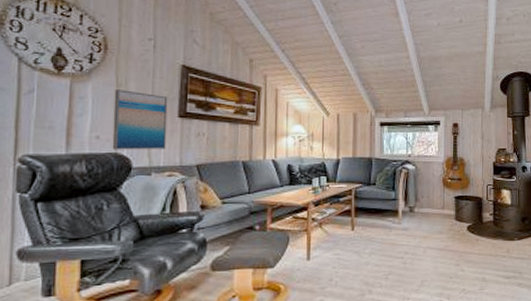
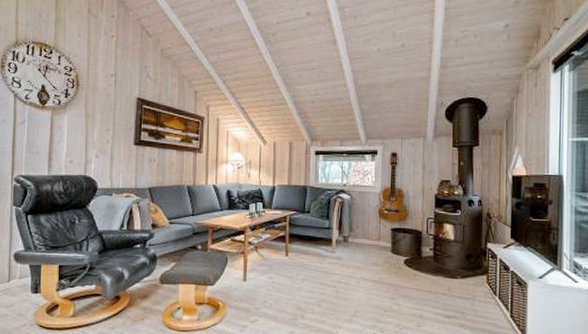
wall art: present [112,89,168,150] -> none [82,120,126,174]

